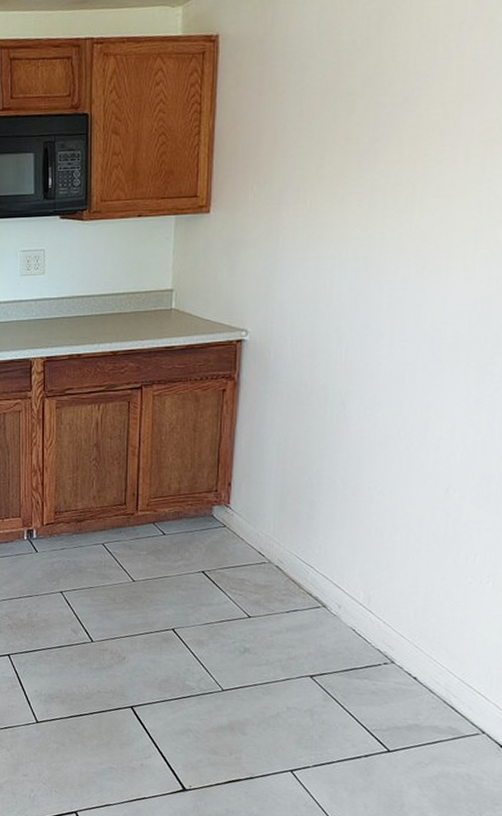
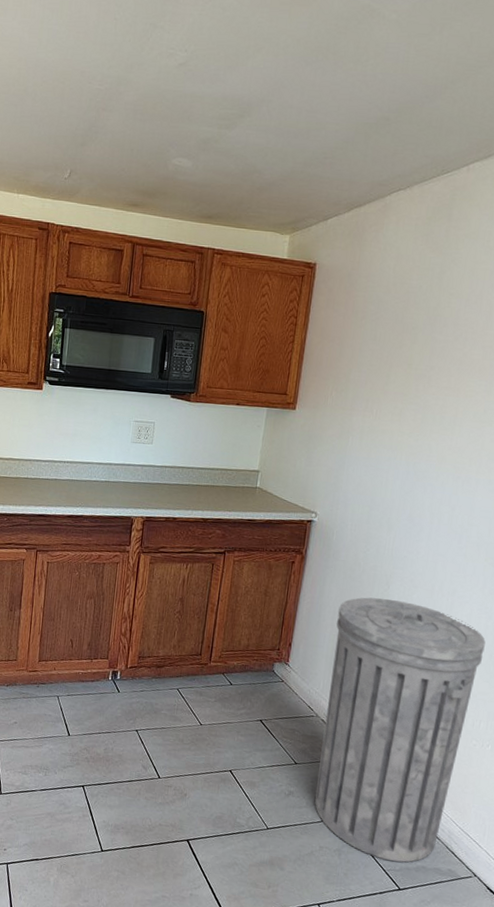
trash can: none [275,421,475,721] -> present [314,597,486,863]

